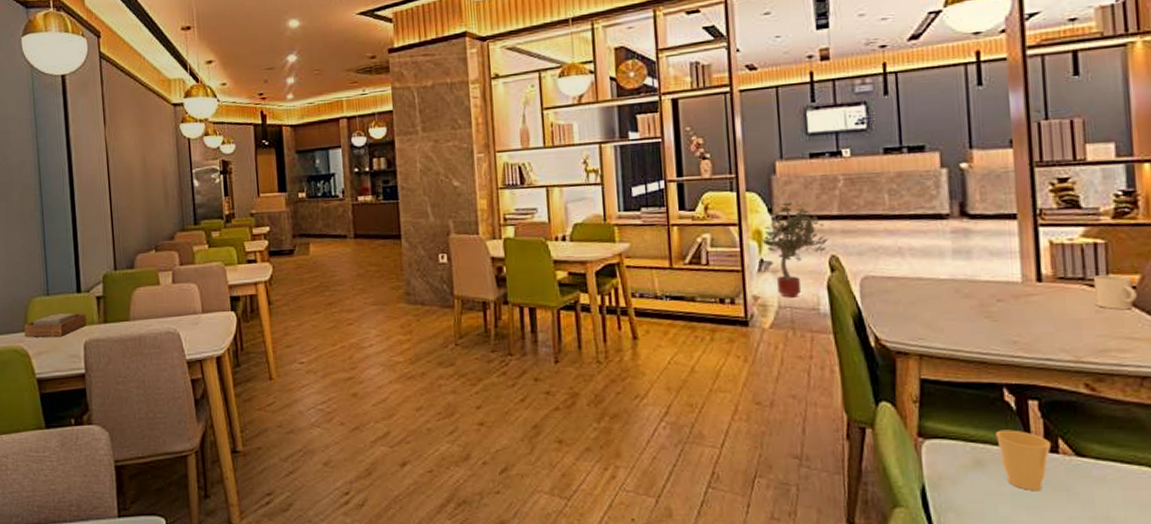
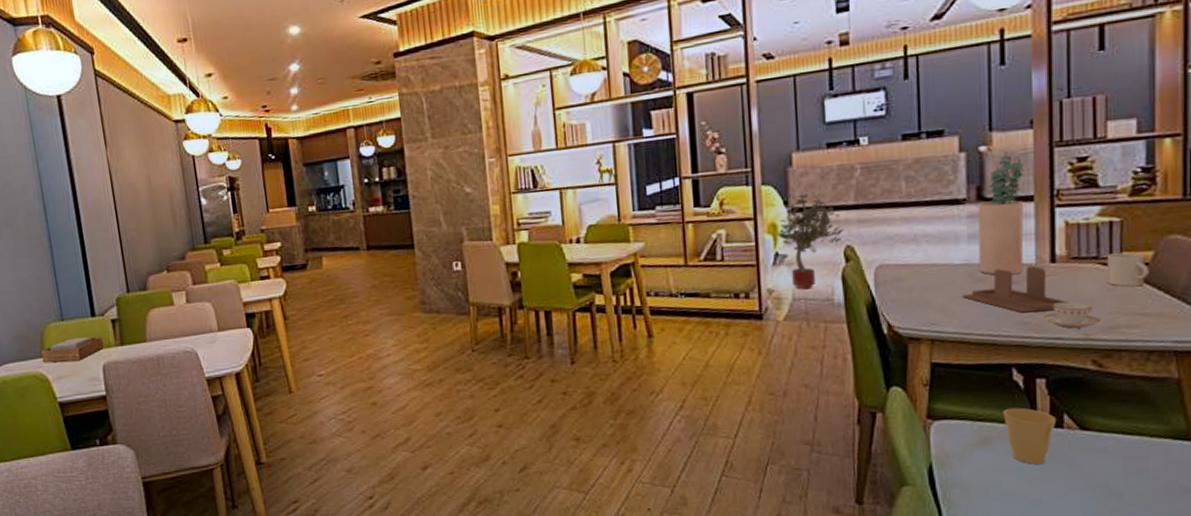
napkin holder: none [950,284,1059,332] -> present [963,265,1070,313]
vase: none [961,169,1009,293] -> present [978,151,1024,276]
teacup: none [1030,322,1092,350] -> present [1041,301,1102,329]

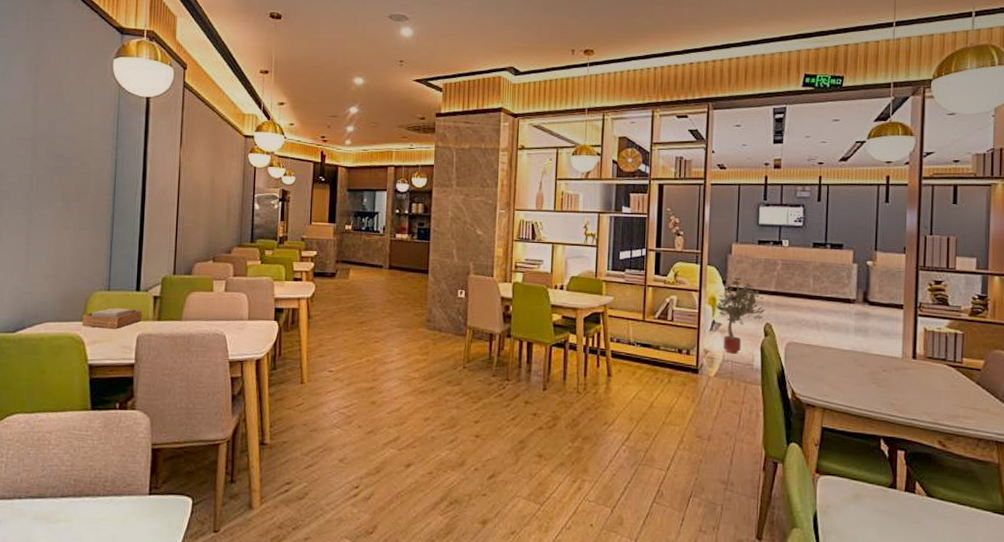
napkin holder: present [963,265,1070,313] -> none [848,358,925,397]
vase: present [978,151,1024,276] -> none [861,268,897,365]
cup: present [1003,407,1057,464] -> none [872,472,911,521]
teacup: present [1041,301,1102,329] -> none [904,391,946,414]
cup: present [1106,252,1149,287] -> none [951,358,981,387]

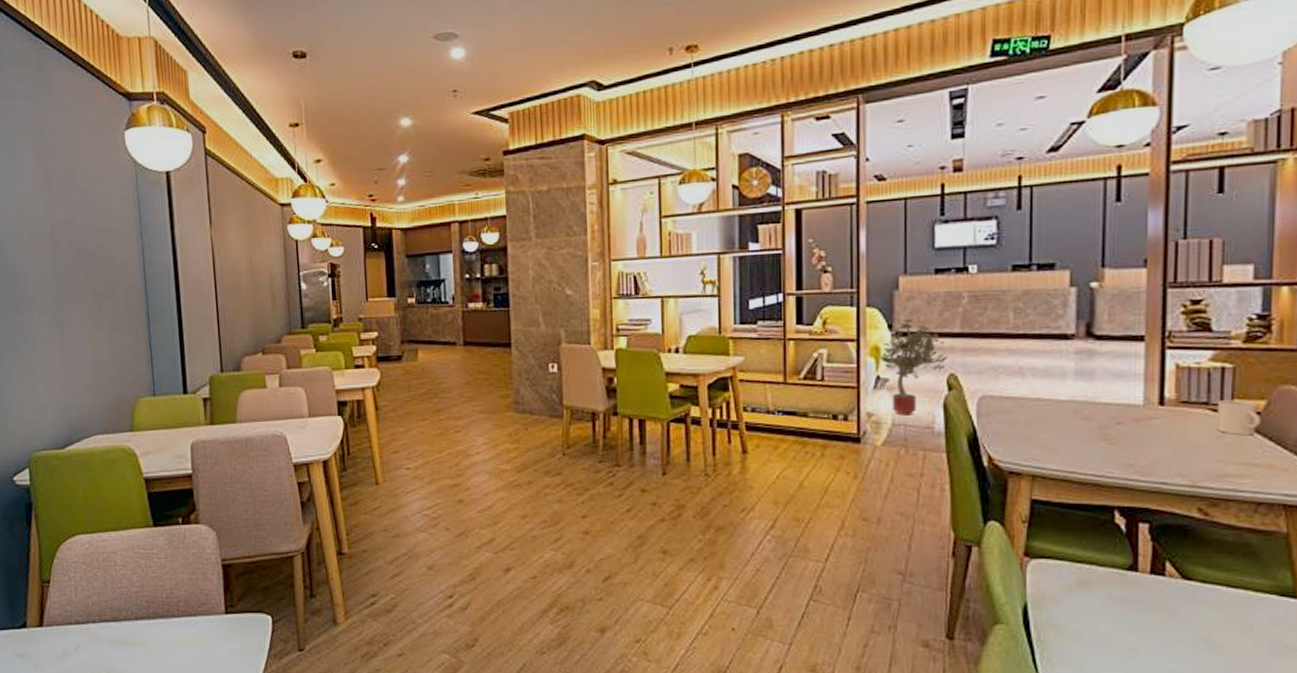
napkin holder: present [82,307,142,330] -> none [131,414,194,438]
cup: none [951,358,981,387] -> present [1216,400,1261,436]

